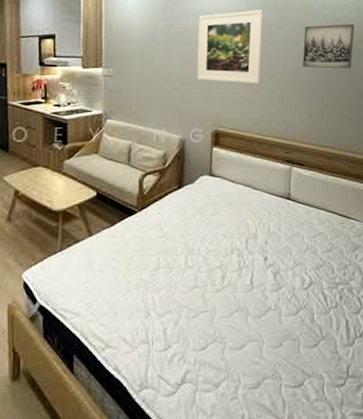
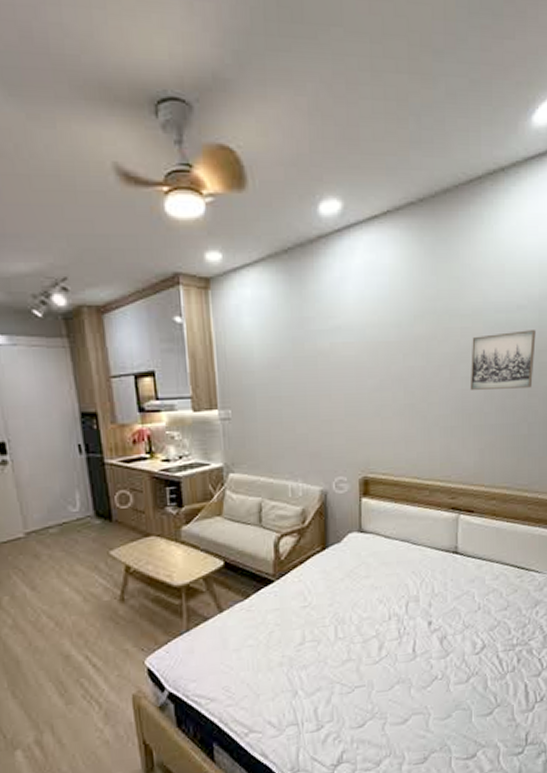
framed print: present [197,10,263,84] -> none [336,320,419,417]

